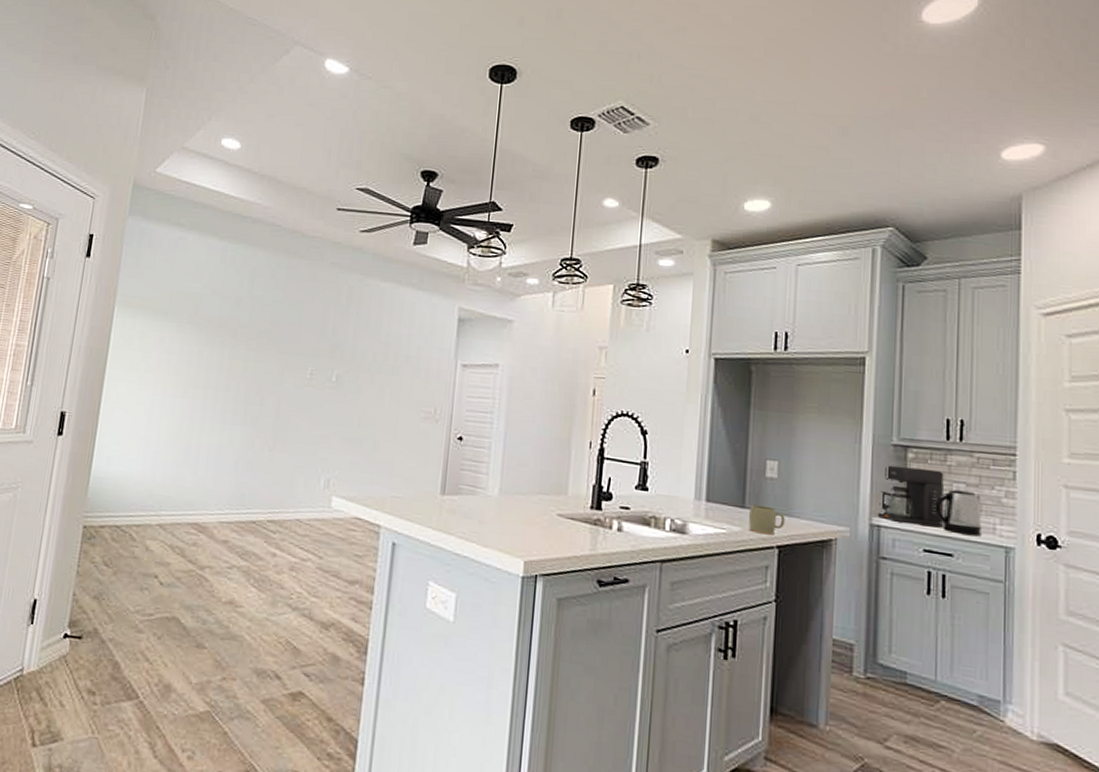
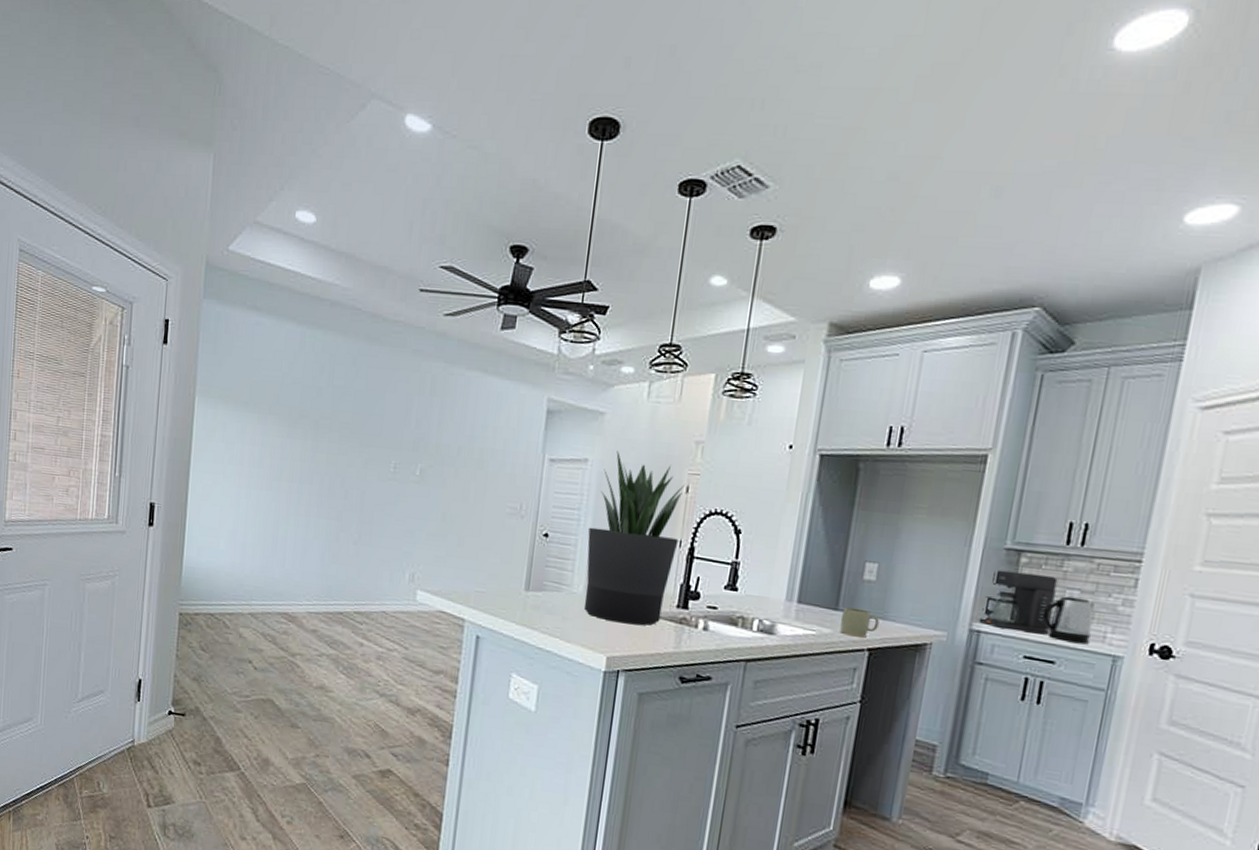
planter: none [499,356,593,528] -> present [583,451,687,626]

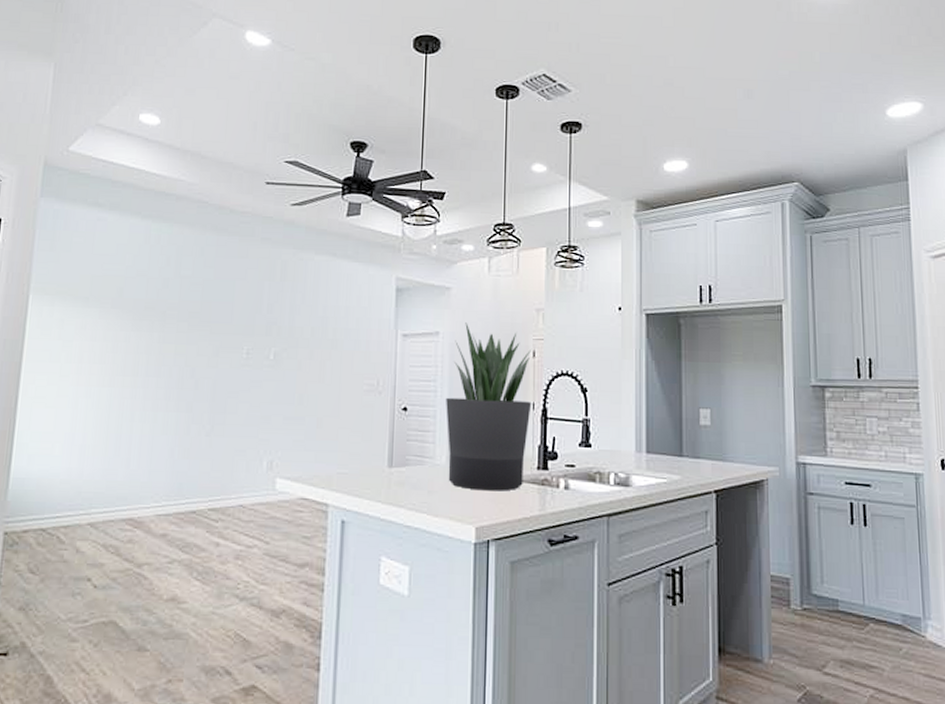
mug: present [840,607,880,638] -> none [686,452,720,480]
coffee maker: present [978,570,1058,635] -> none [802,405,861,461]
kettle: present [1042,596,1095,645] -> none [852,424,894,466]

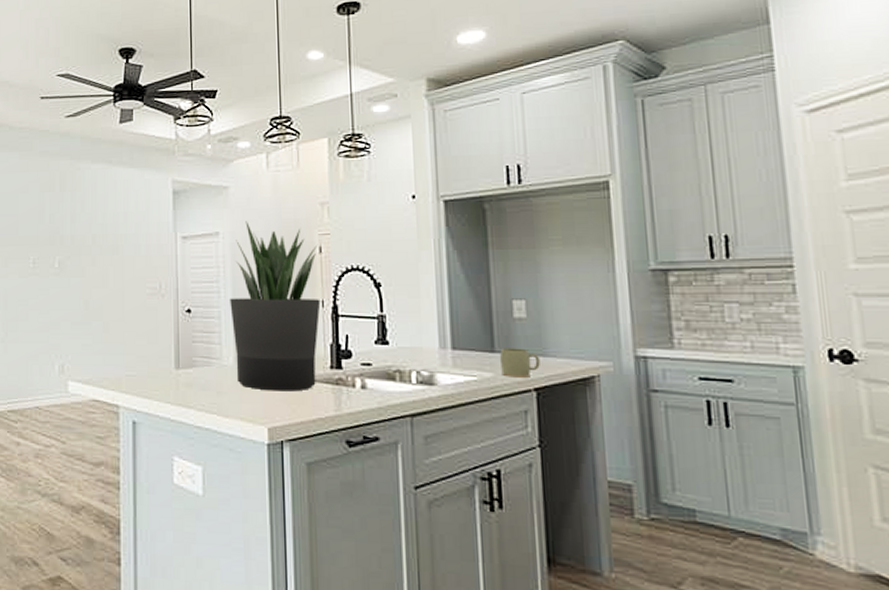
mug: none [686,452,720,480] -> present [499,348,540,378]

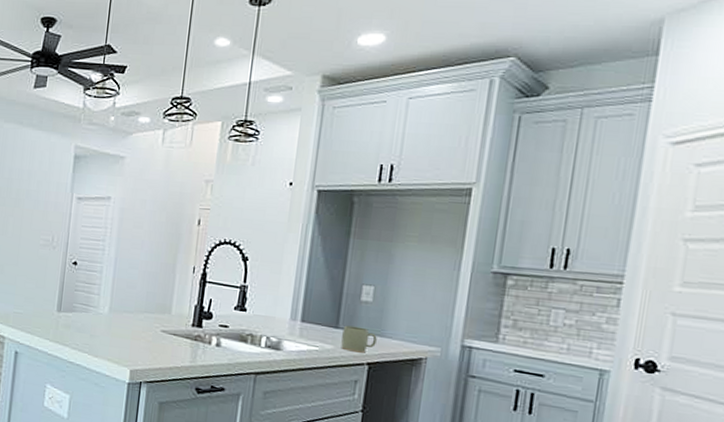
planter: present [230,221,321,392] -> none [109,189,198,342]

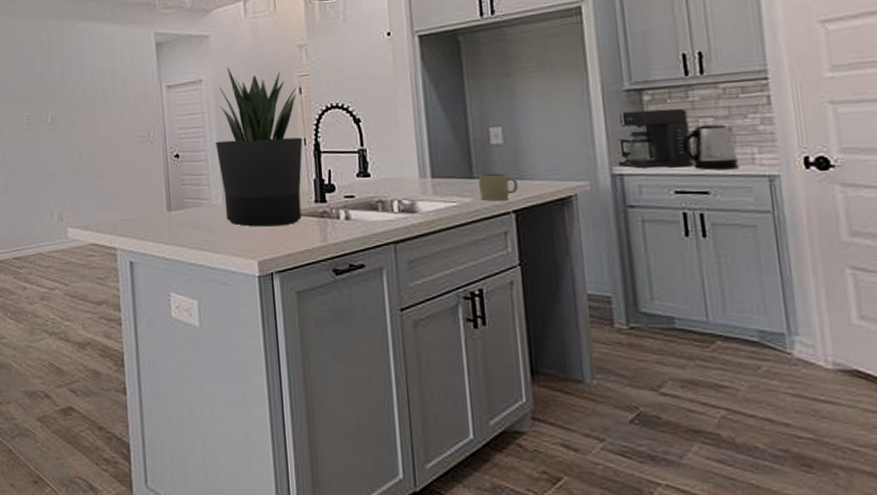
planter: none [109,189,198,342] -> present [216,67,303,227]
coffee maker: none [470,292,543,351] -> present [618,108,695,169]
kettle: none [530,315,579,360] -> present [681,124,739,171]

